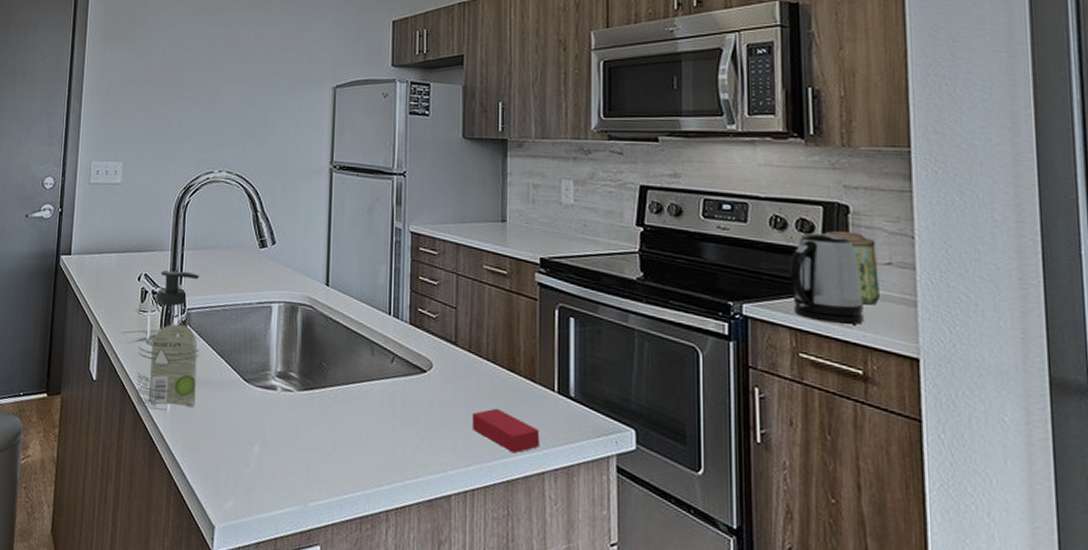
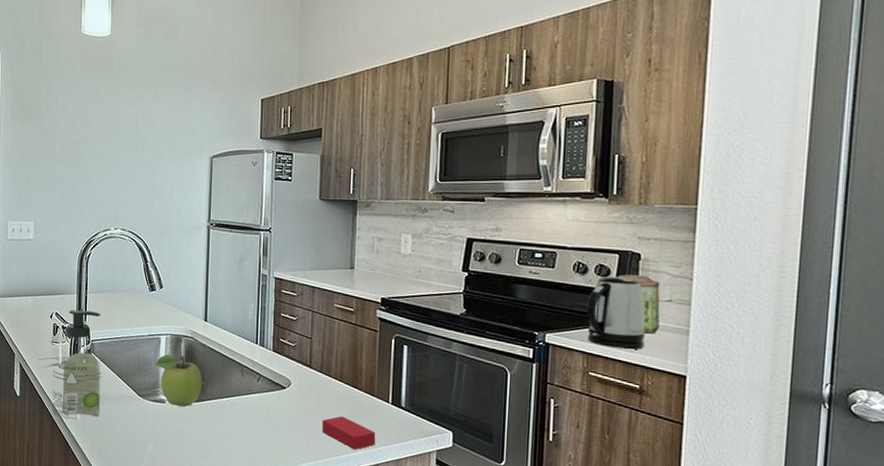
fruit: none [265,326,324,395] -> present [155,354,203,407]

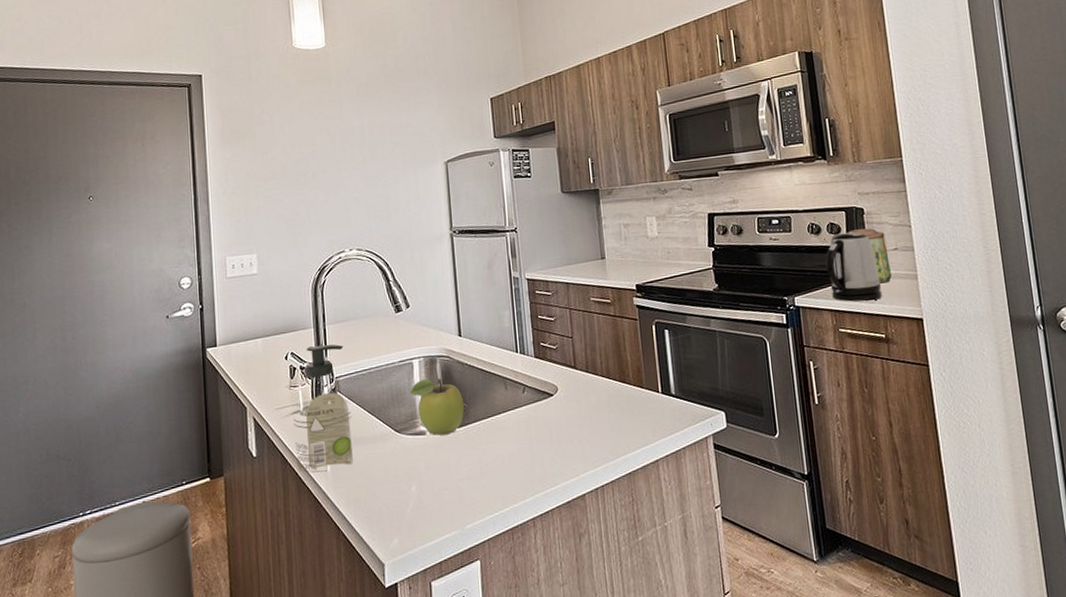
sponge: present [321,416,376,450] -> none [594,415,652,449]

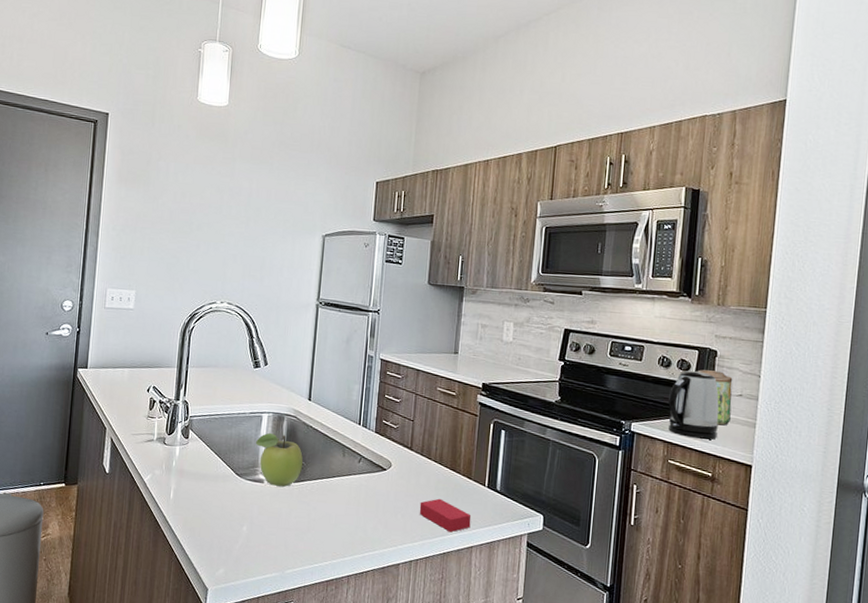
soap dispenser: present [294,344,353,473] -> none [144,384,202,498]
sponge: none [594,415,652,449] -> present [419,498,472,533]

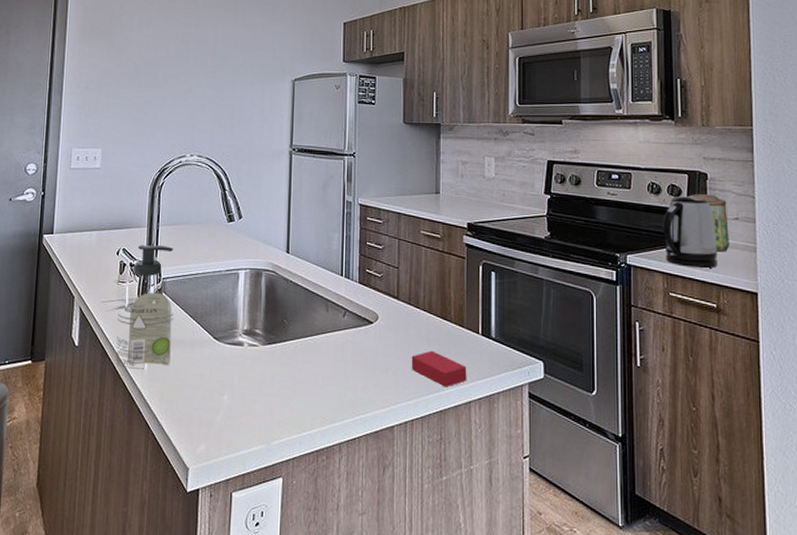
soap dispenser: none [144,384,202,498] -> present [116,244,174,369]
fruit: present [255,432,303,487] -> none [233,290,285,349]

